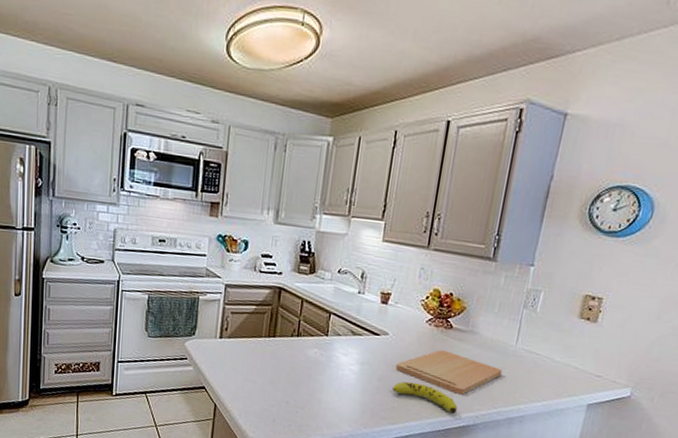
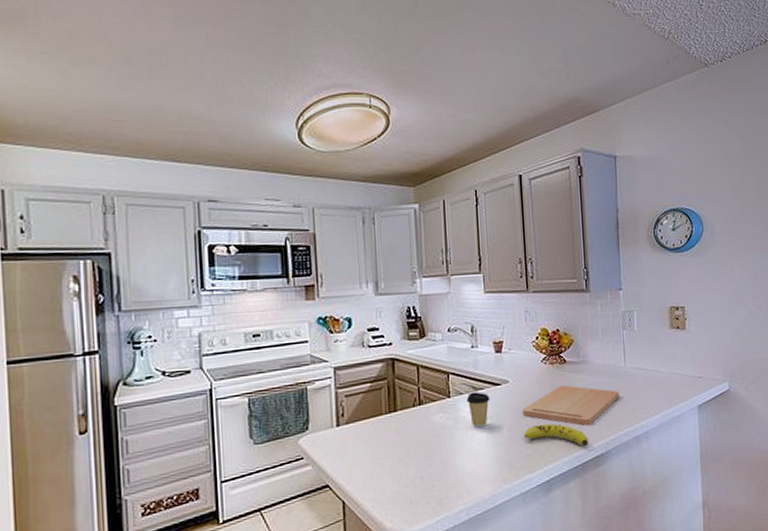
coffee cup: none [343,336,367,371] -> present [466,392,490,428]

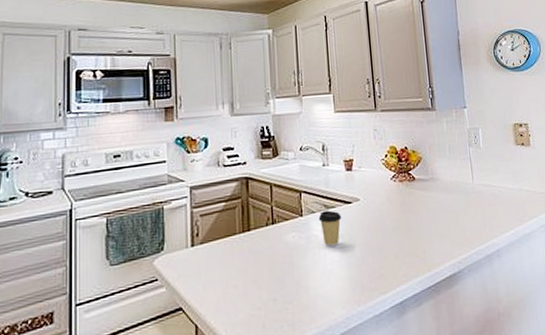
cutting board: present [523,385,620,426] -> none [374,203,469,244]
fruit: present [524,423,588,446] -> none [376,242,440,266]

